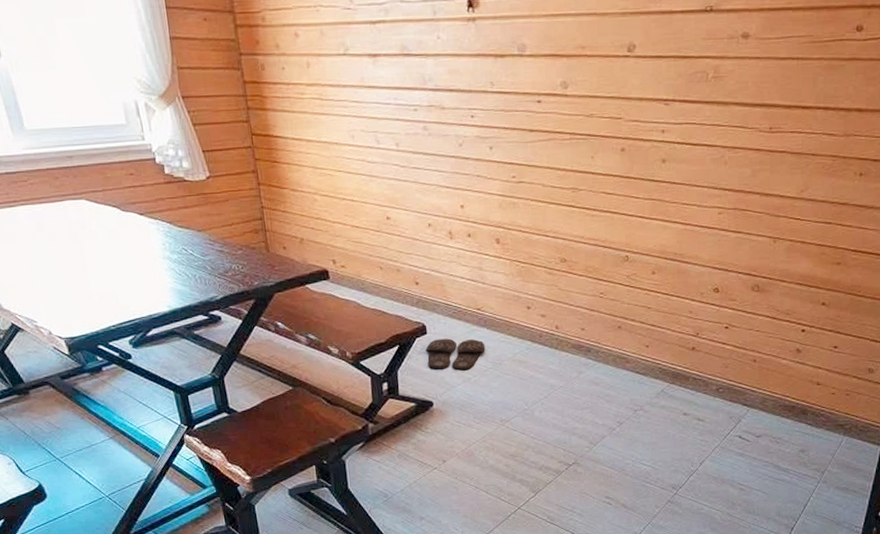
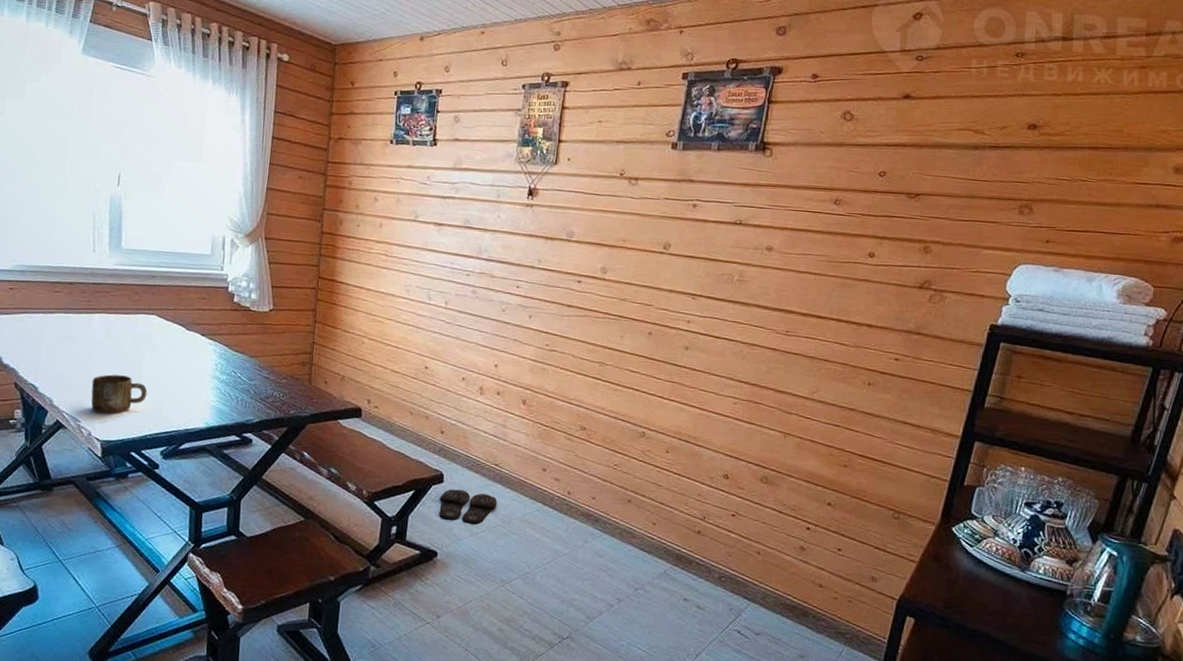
mug: none [36,268,99,311] -> present [91,374,148,414]

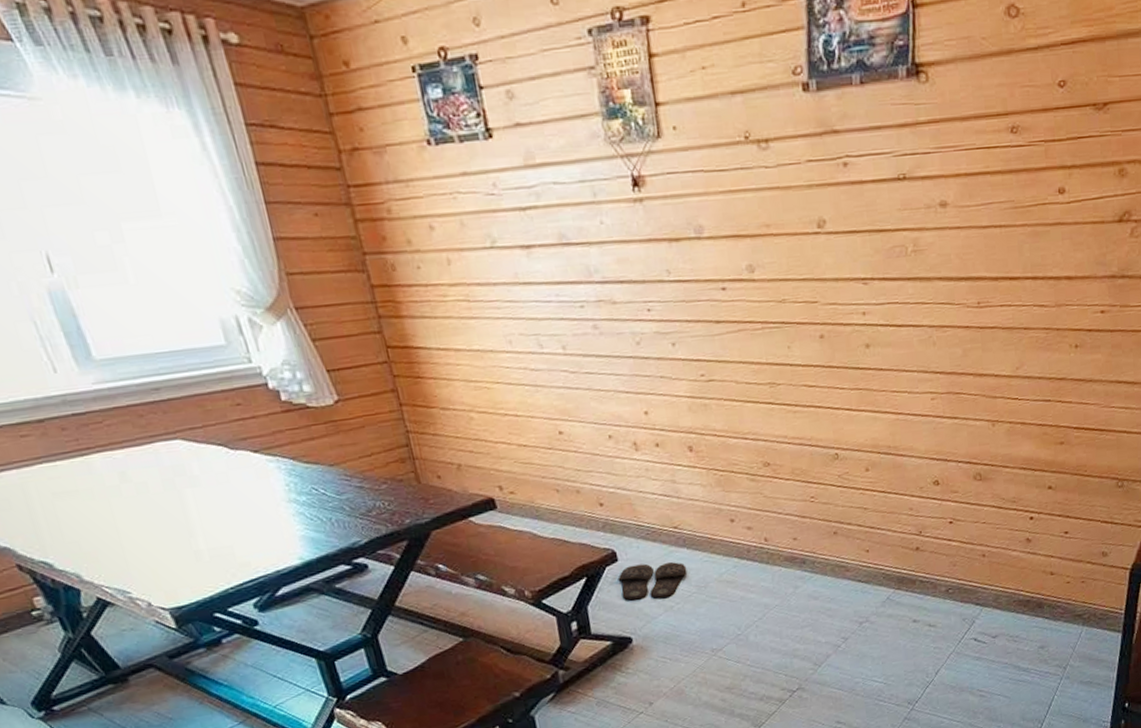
mug: present [91,374,148,414] -> none [124,523,209,577]

